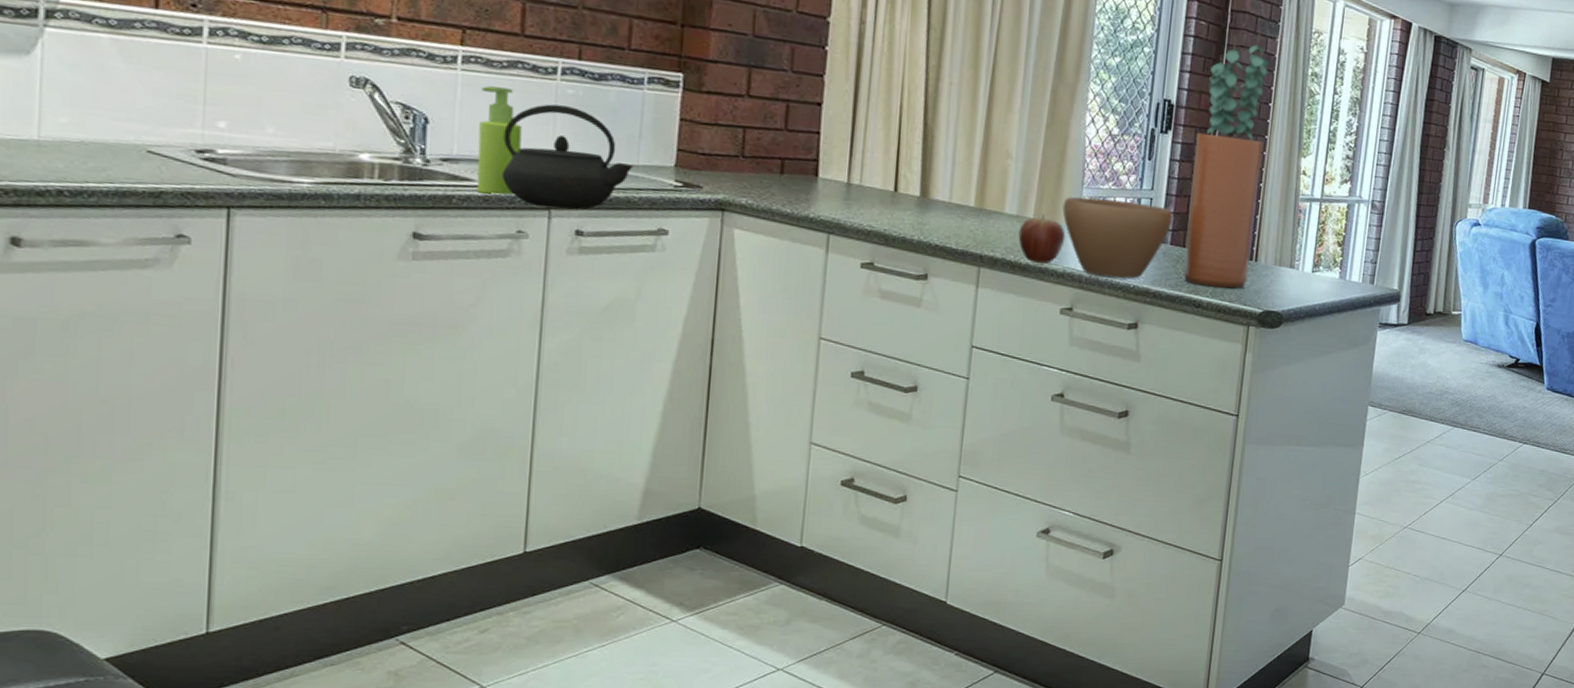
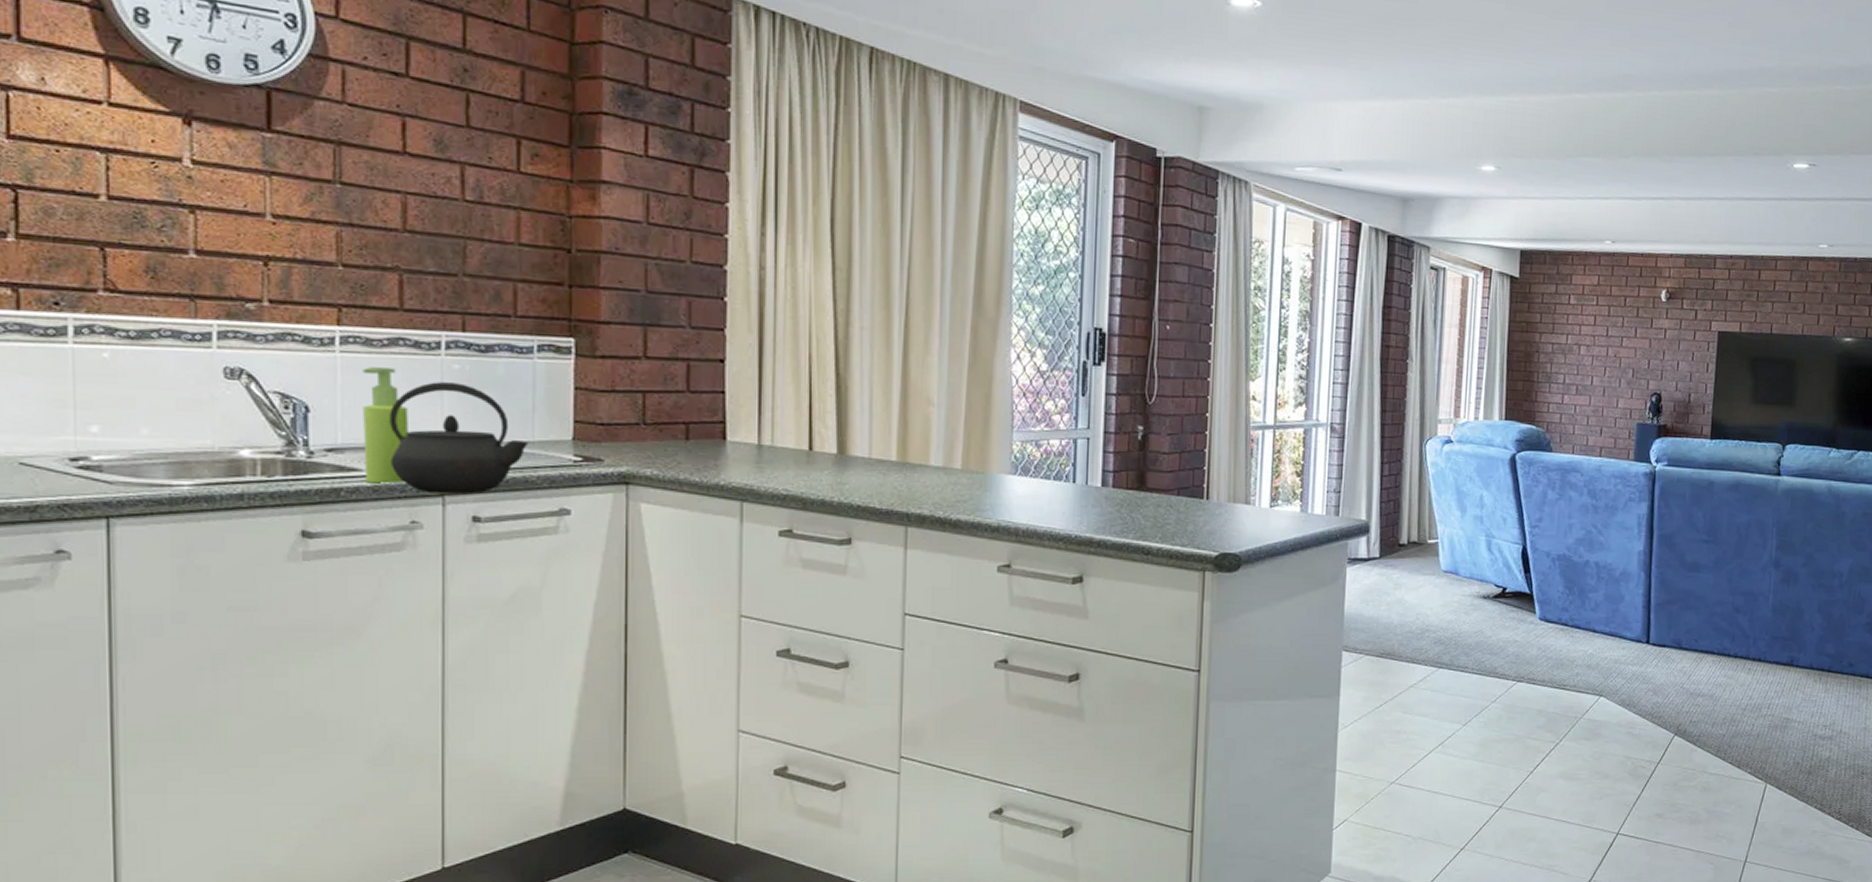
fruit: present [1018,214,1066,264] -> none [946,464,998,518]
bowl: present [1062,196,1173,279] -> none [992,442,1113,529]
vase: present [1183,32,1269,288] -> none [1128,246,1207,531]

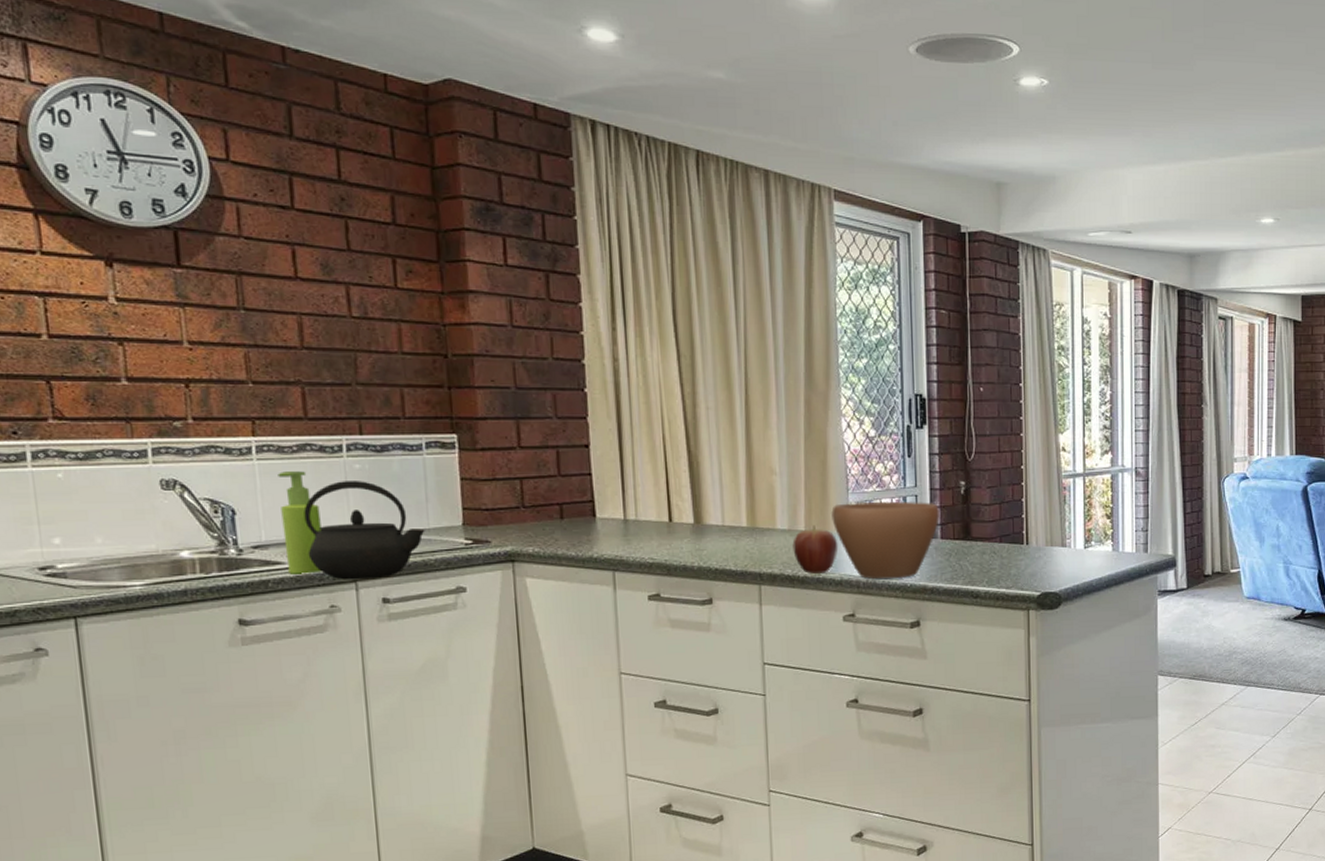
fruit: none [946,464,998,518] -> present [792,525,839,574]
bowl: none [992,442,1113,529] -> present [831,501,939,580]

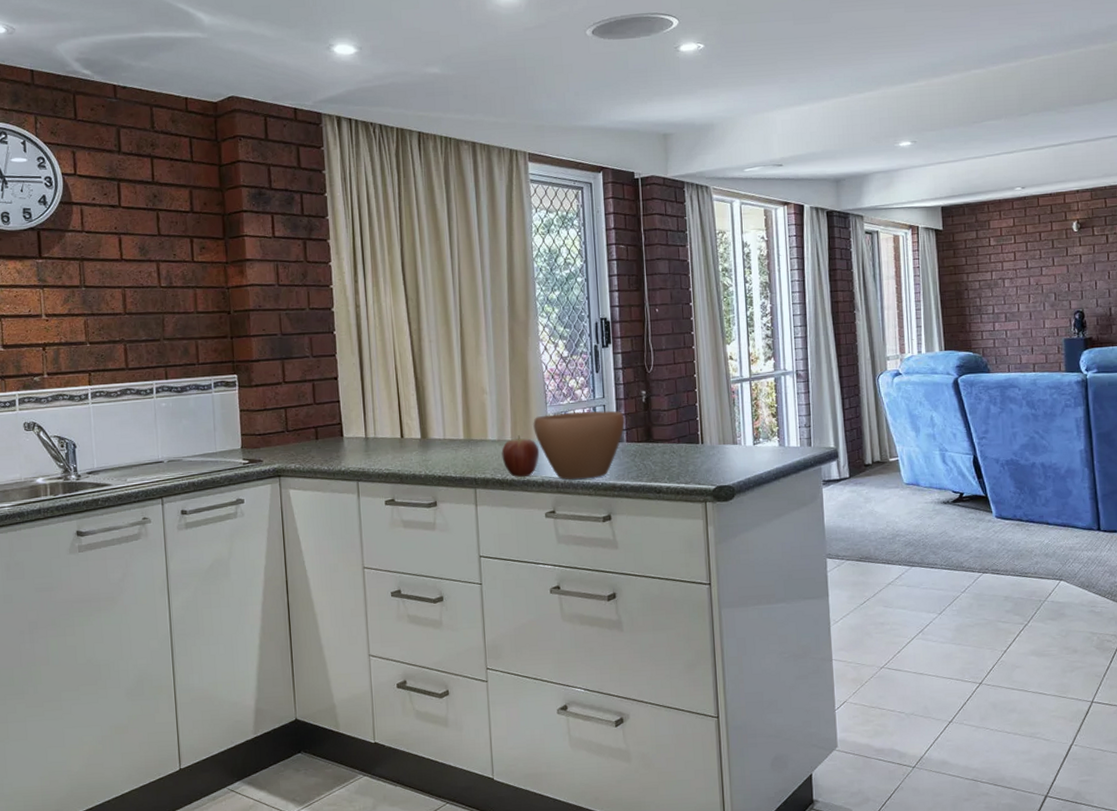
soap dispenser: present [277,471,322,574] -> none [106,411,137,494]
kettle: present [303,481,425,580] -> none [124,416,213,497]

